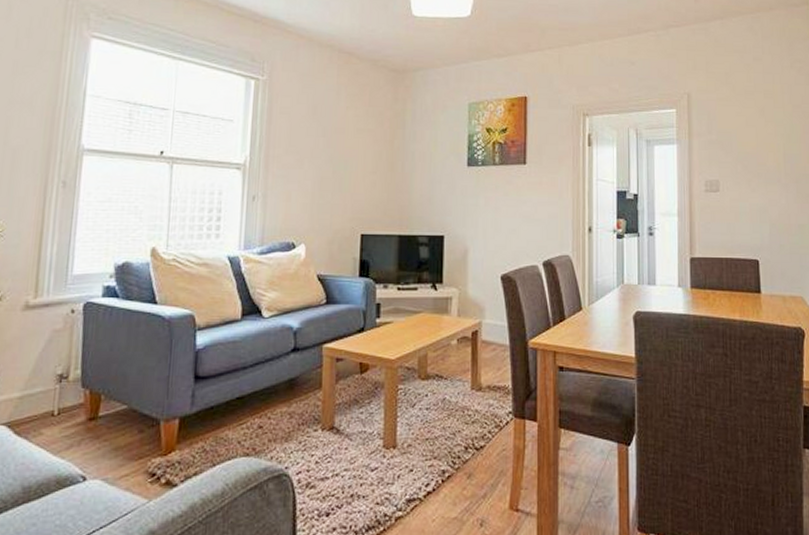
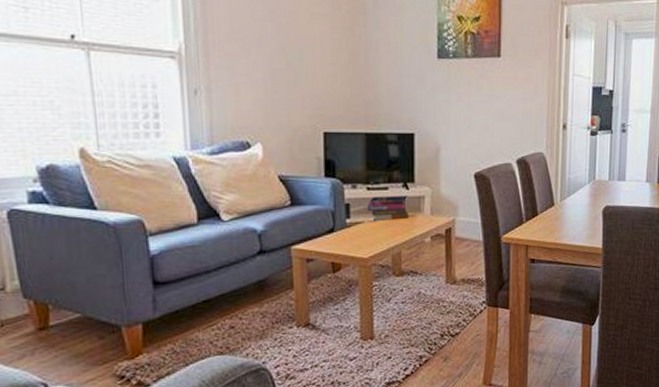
books: none [397,296,436,322] -> present [367,196,408,222]

